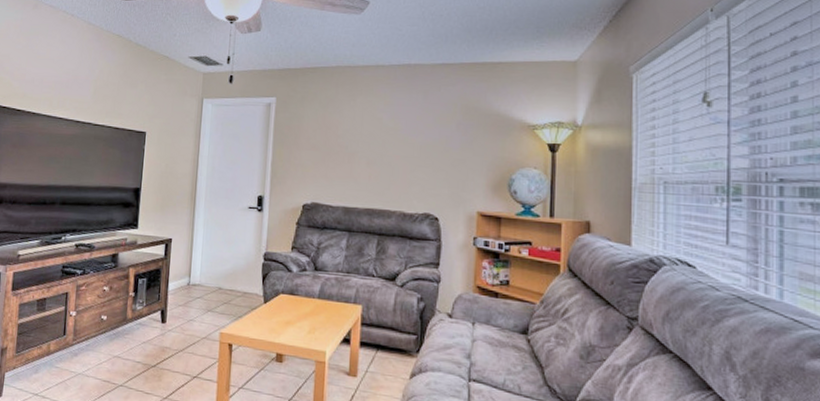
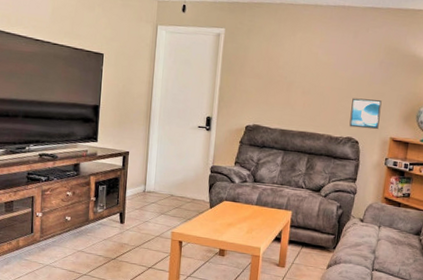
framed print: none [425,166,463,203] -> present [349,98,382,130]

